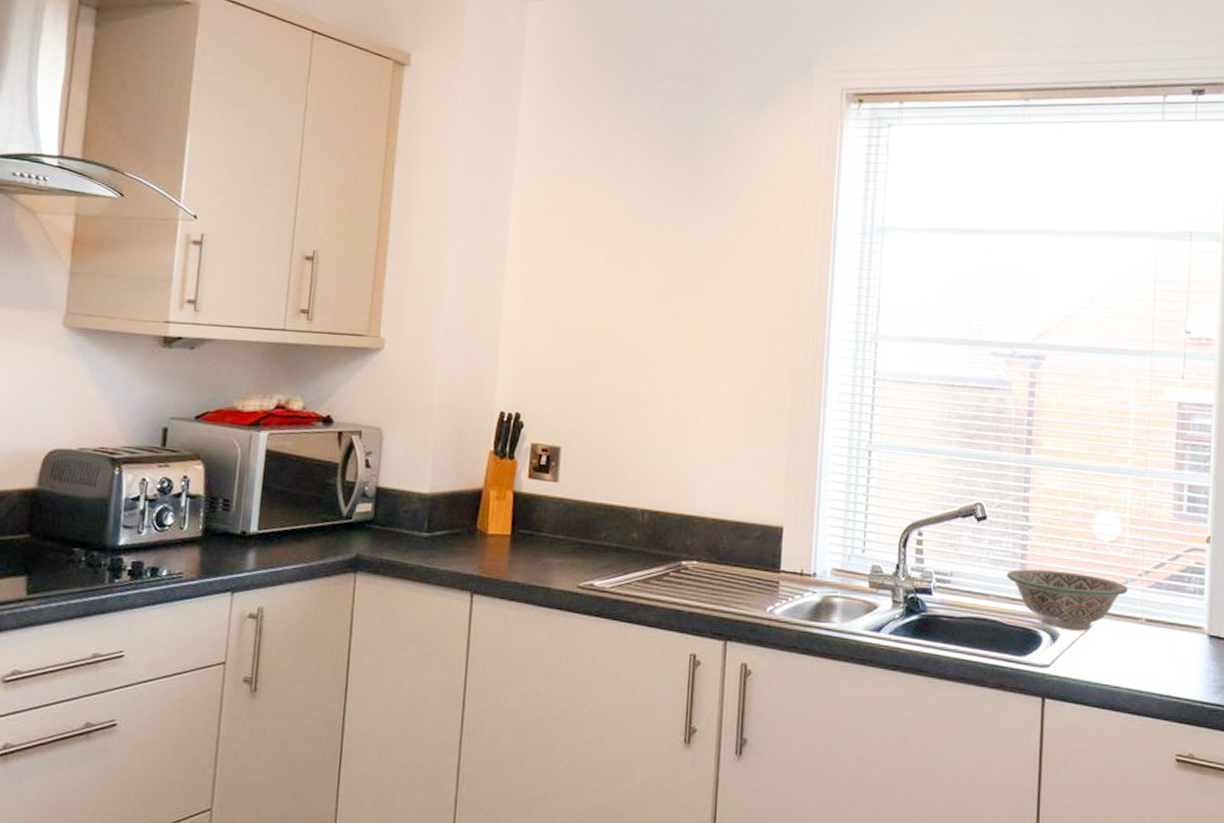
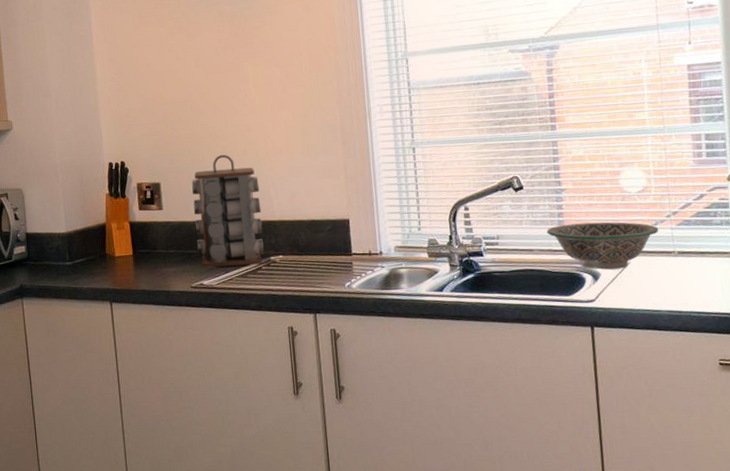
spice rack: none [592,423,682,569] -> present [192,154,265,268]

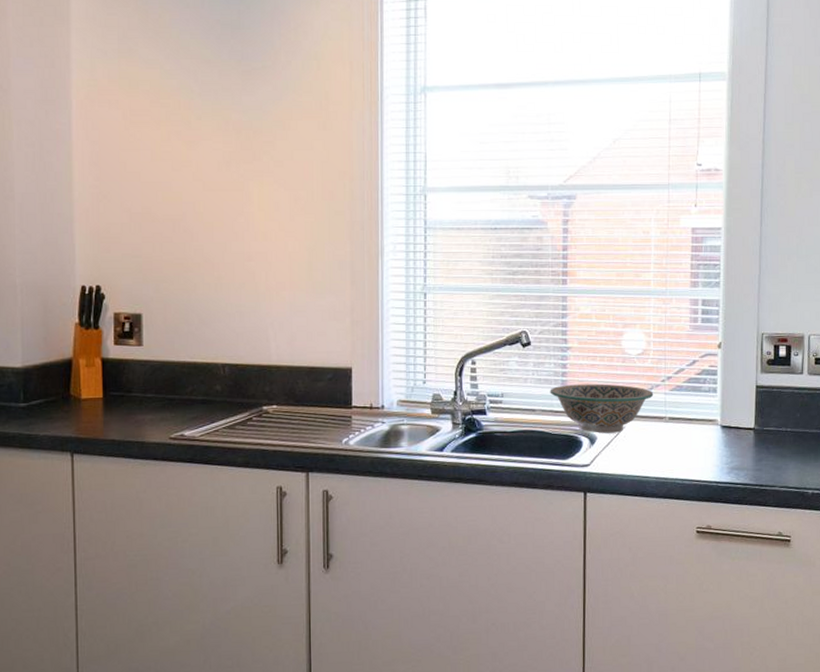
spice rack: present [192,154,265,268] -> none [179,285,257,417]

